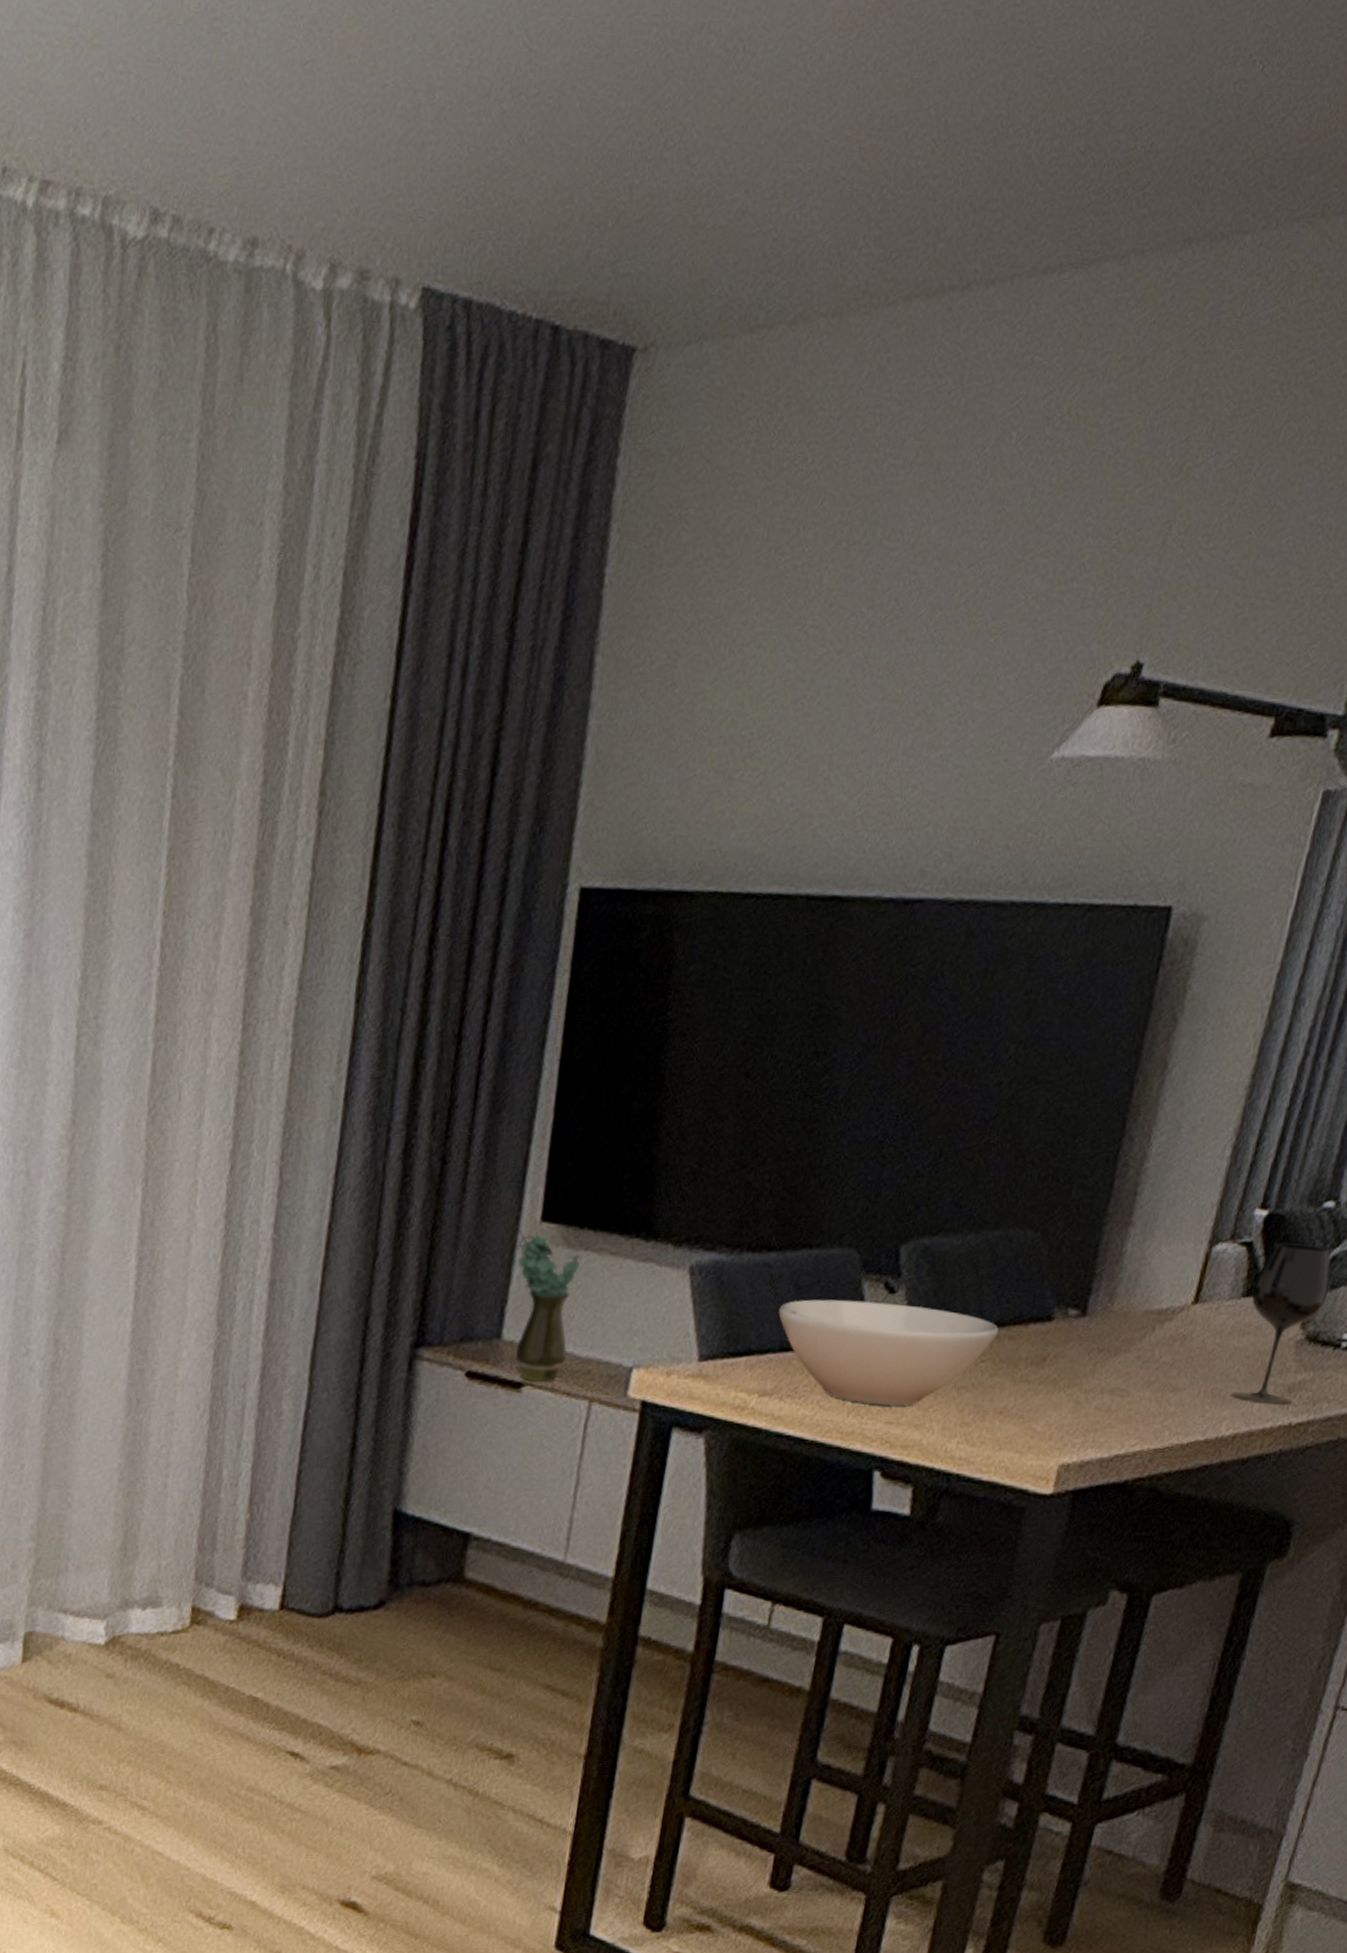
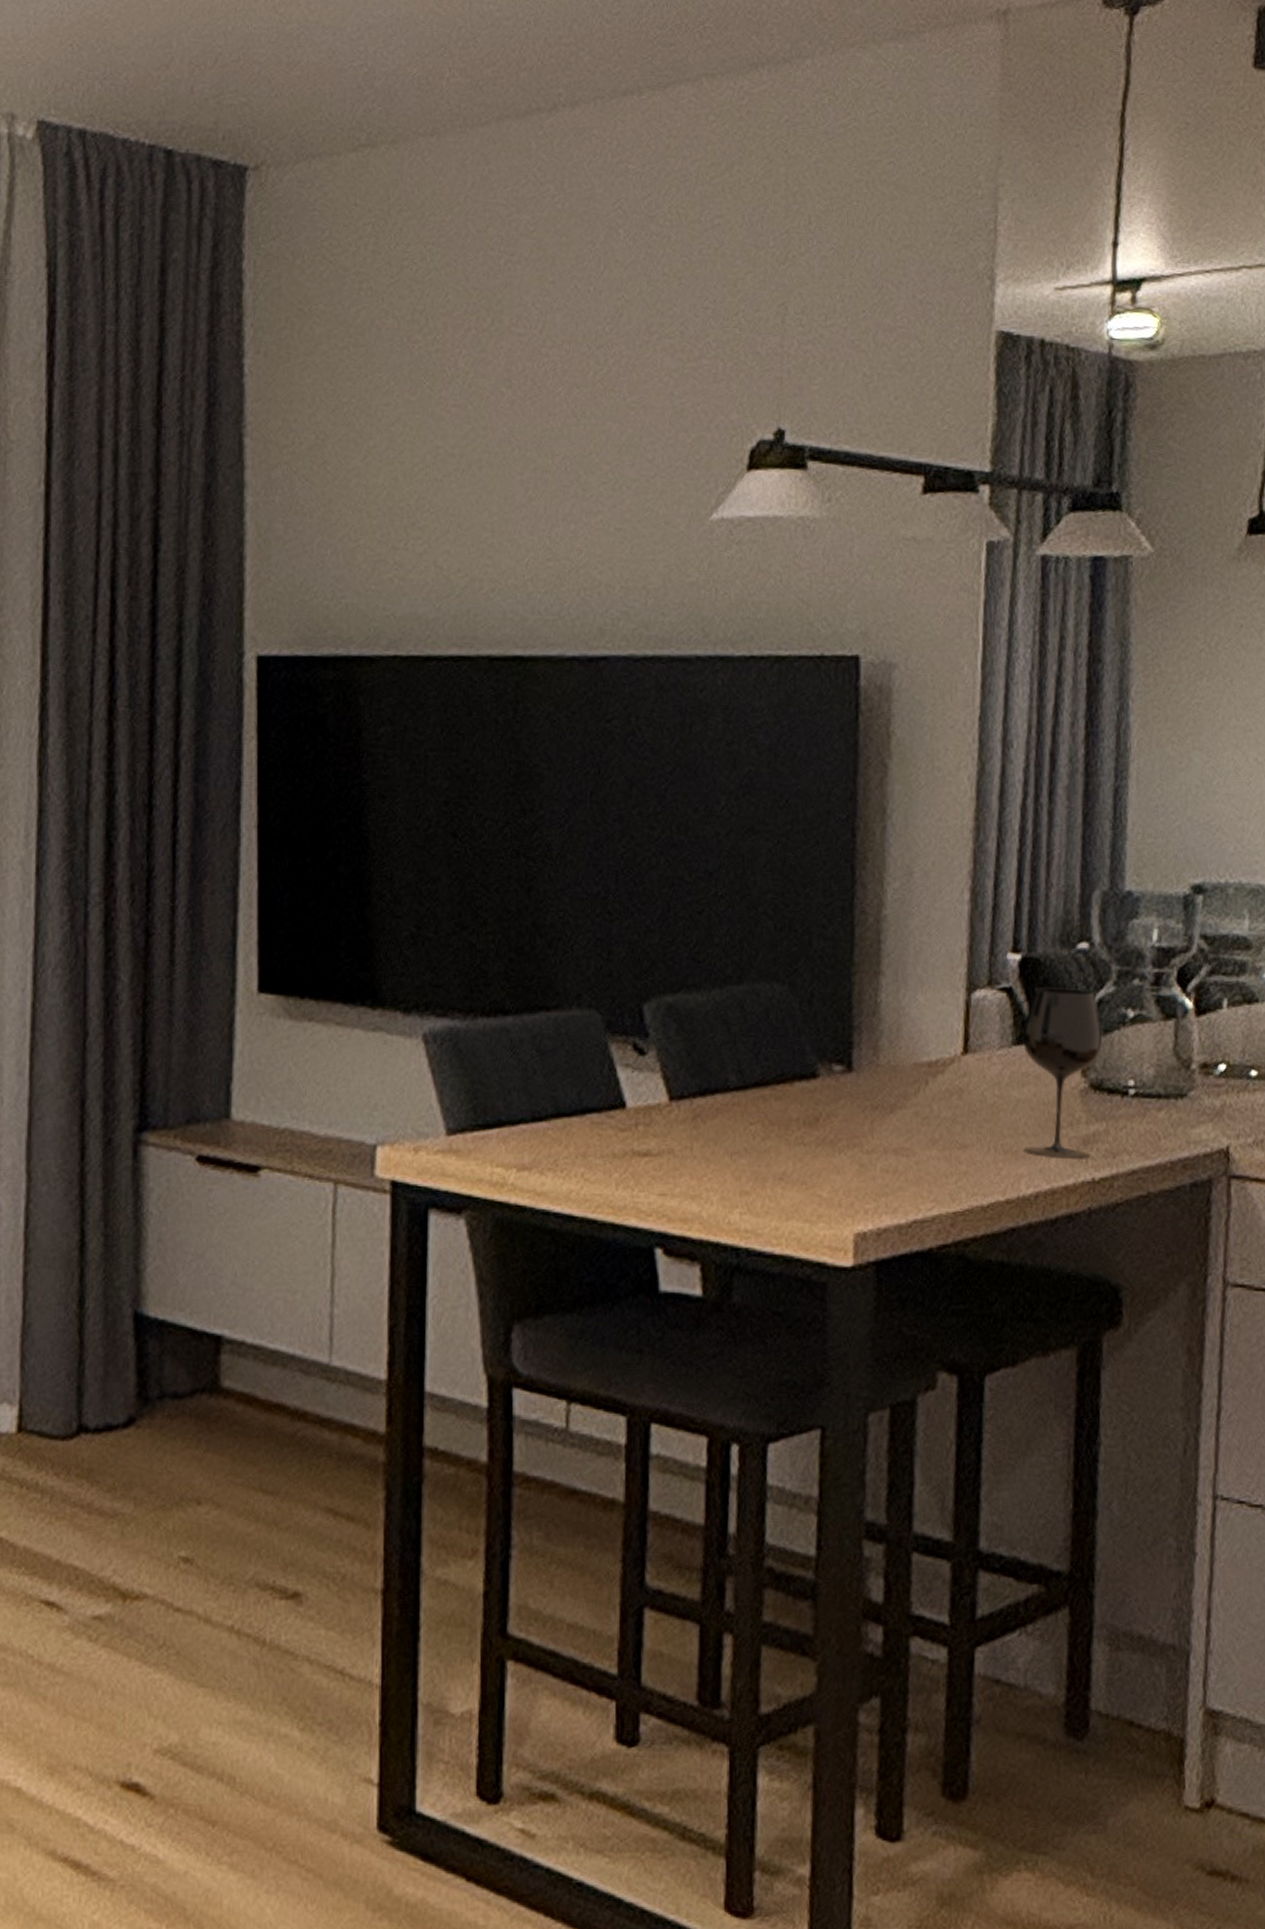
vase: present [515,1230,580,1384] -> none [236,1003,305,1166]
bowl: present [778,1299,999,1406] -> none [525,1063,762,1176]

